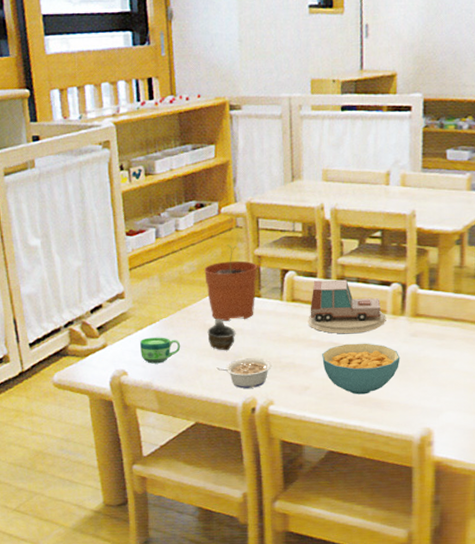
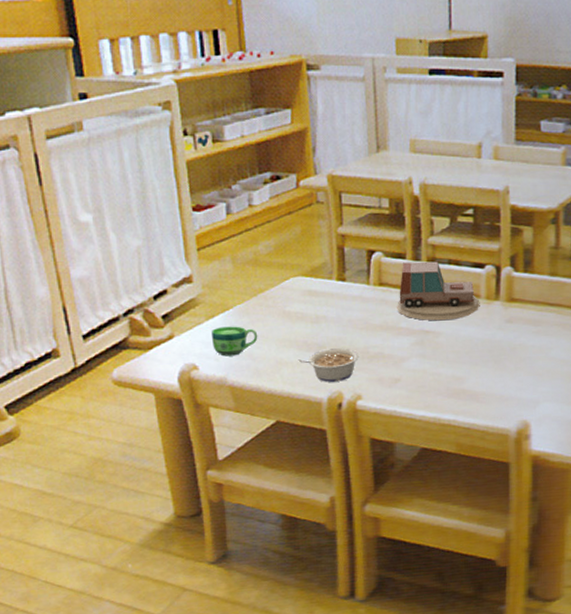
plant pot: present [204,244,258,321] -> none [282,222,342,307]
cup: present [207,319,236,351] -> none [287,305,319,341]
cereal bowl: present [322,343,400,395] -> none [413,330,495,387]

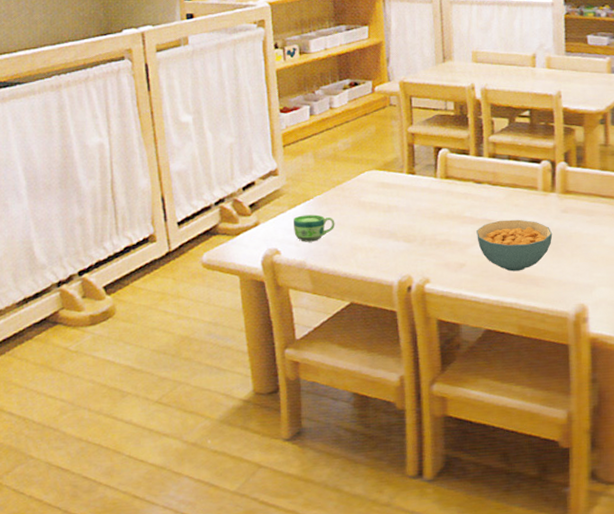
legume: present [298,347,360,382] -> none [371,234,428,267]
toy car: present [396,261,480,321] -> none [460,157,538,211]
cereal bowl: none [413,330,495,387] -> present [476,219,553,272]

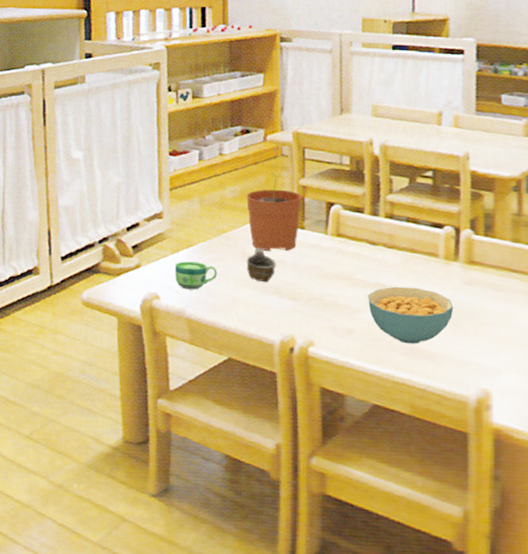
plant pot: none [359,122,412,198] -> present [246,172,302,251]
cup: none [362,196,391,228] -> present [246,248,277,283]

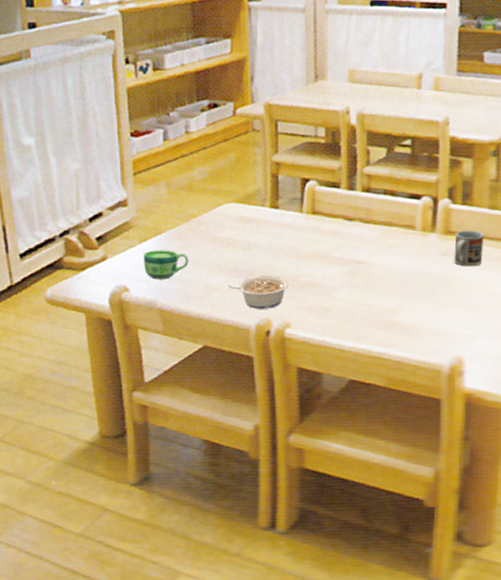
plant pot: present [246,172,302,251] -> none [217,149,276,234]
cup: present [246,248,277,283] -> none [218,231,250,267]
legume: none [254,292,314,326] -> present [228,274,290,309]
cereal bowl: present [368,286,454,344] -> none [344,261,430,318]
cup: none [478,261,508,298] -> present [454,230,484,267]

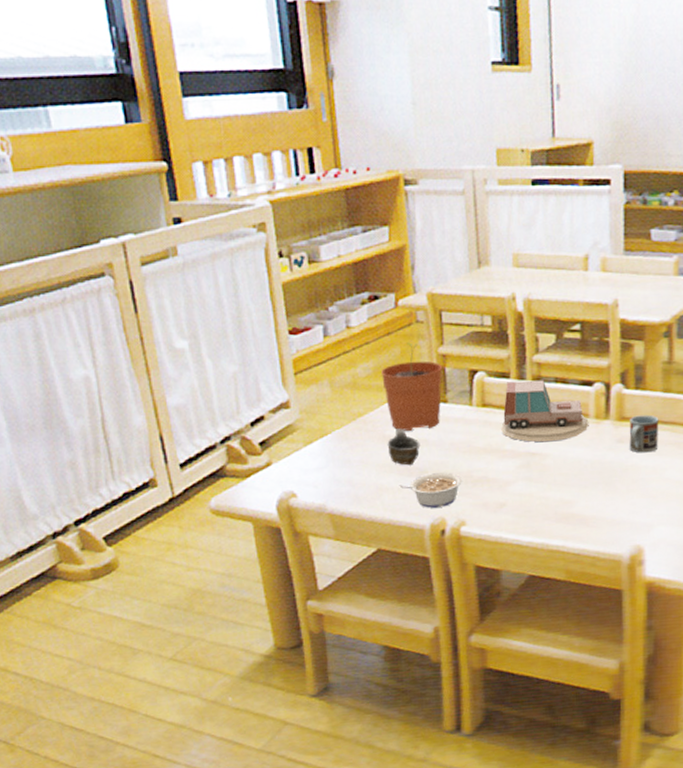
cup: present [144,250,189,280] -> none [310,451,358,483]
plant pot: none [217,149,276,234] -> present [381,342,443,431]
cup: none [218,231,250,267] -> present [387,428,420,466]
toy car: none [328,191,415,251] -> present [500,380,589,443]

